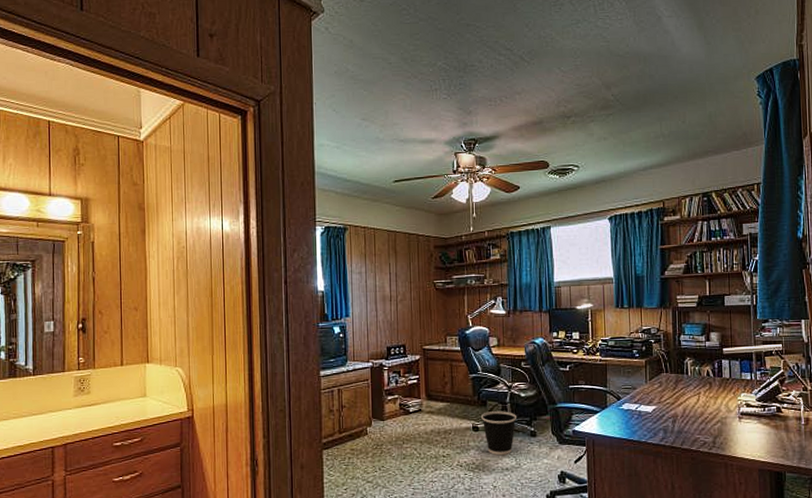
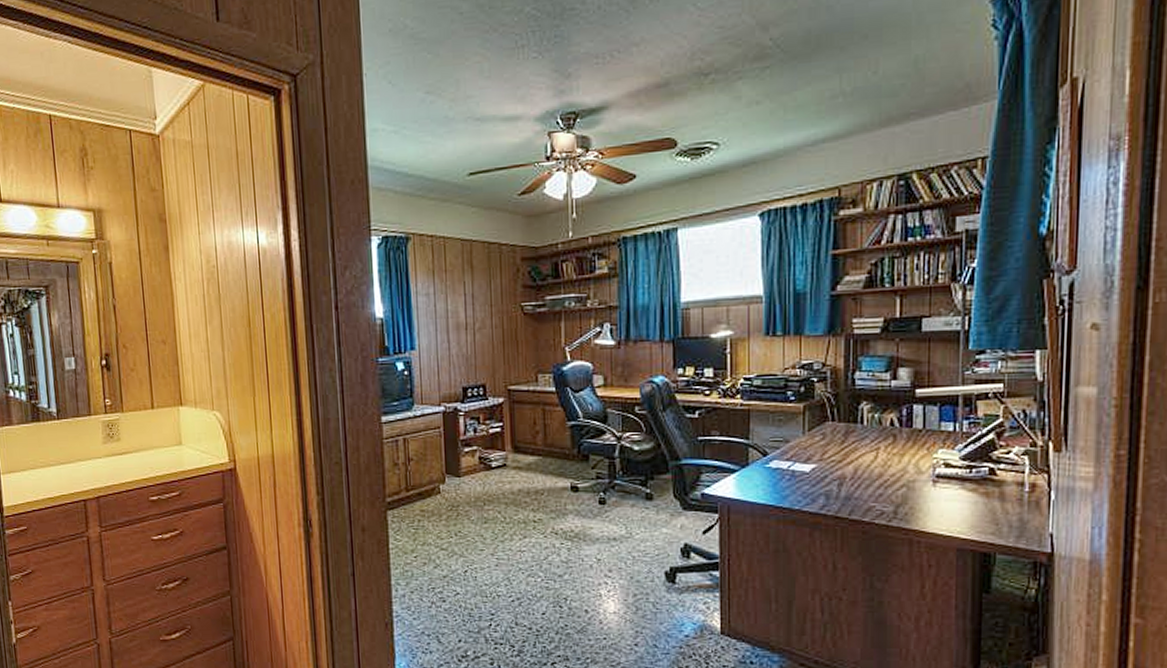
wastebasket: present [481,411,516,456] -> none [582,468,627,523]

